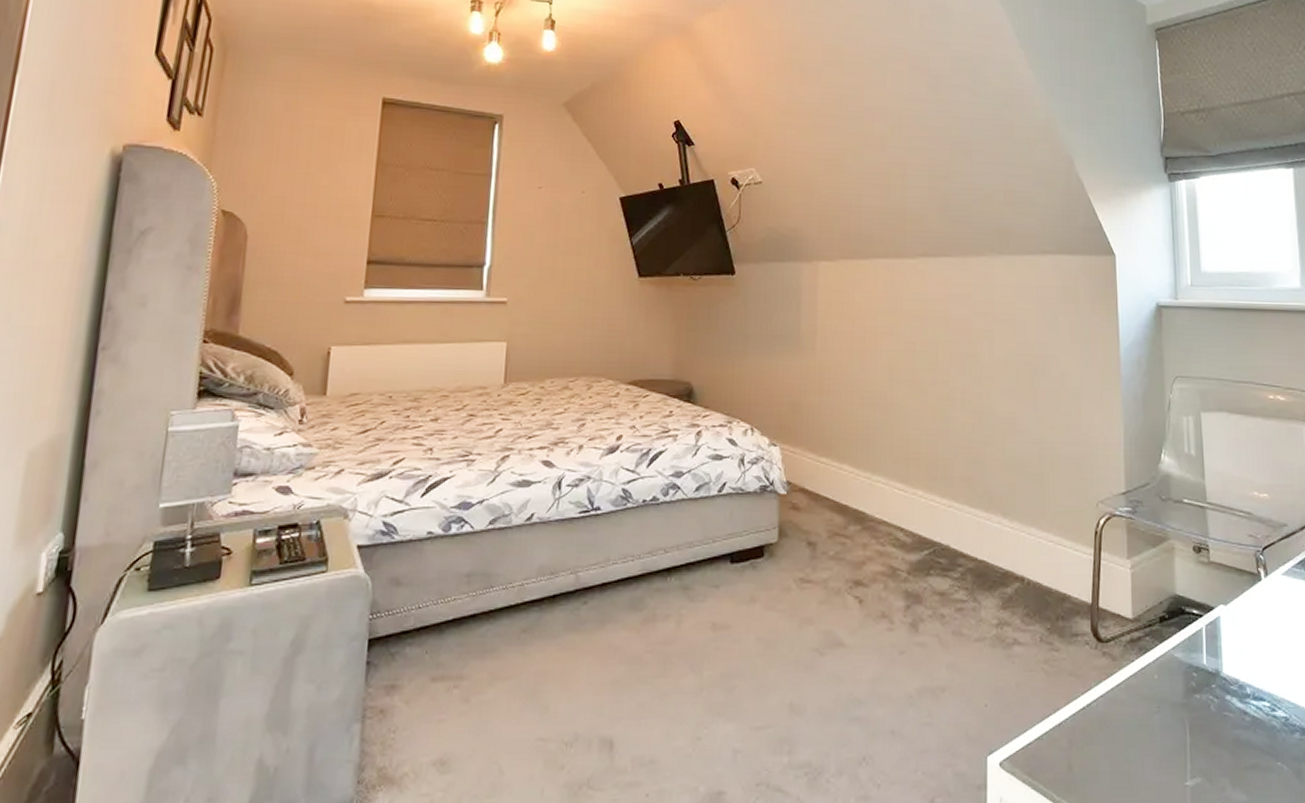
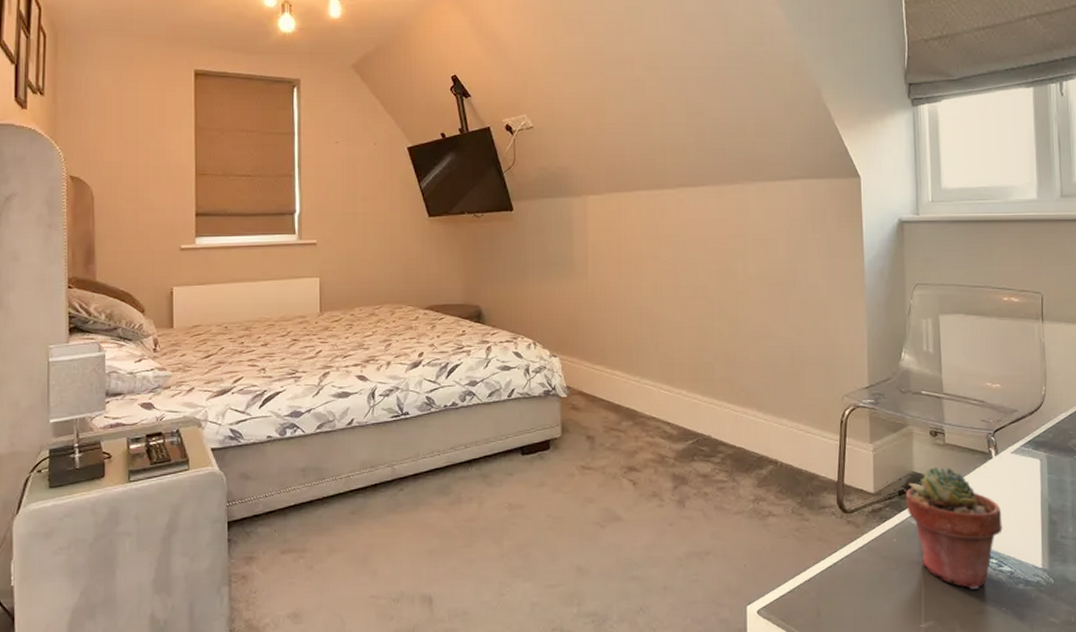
potted succulent: none [1167,588,1275,740] -> present [905,466,1002,590]

